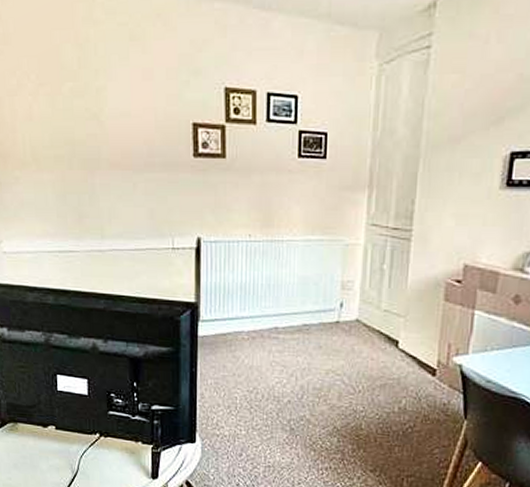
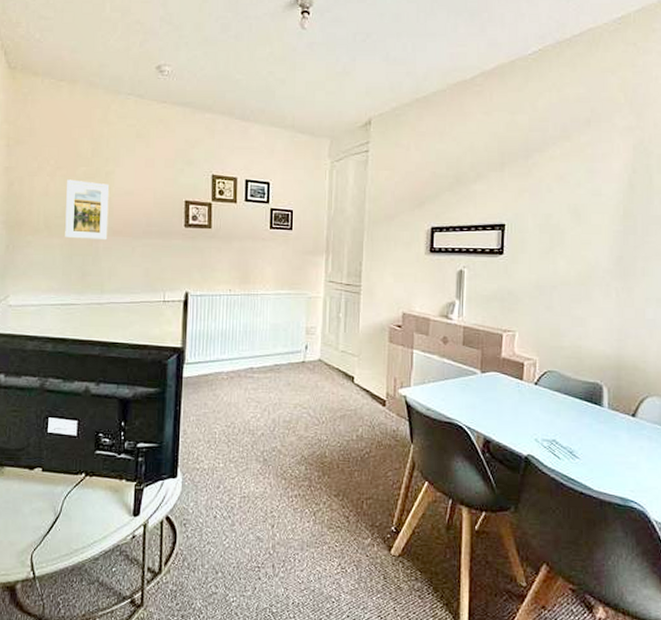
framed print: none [52,99,104,175] -> present [65,179,110,240]

